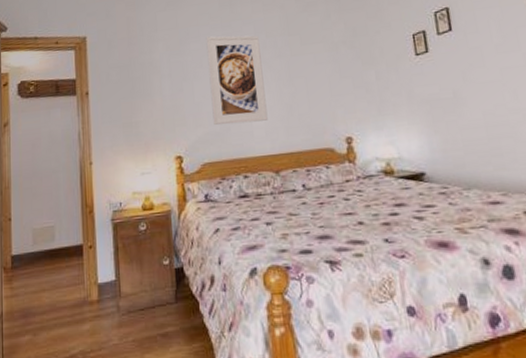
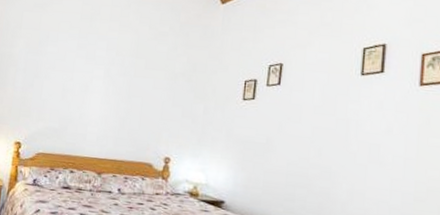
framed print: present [206,35,268,125] -> none [54,43,110,128]

